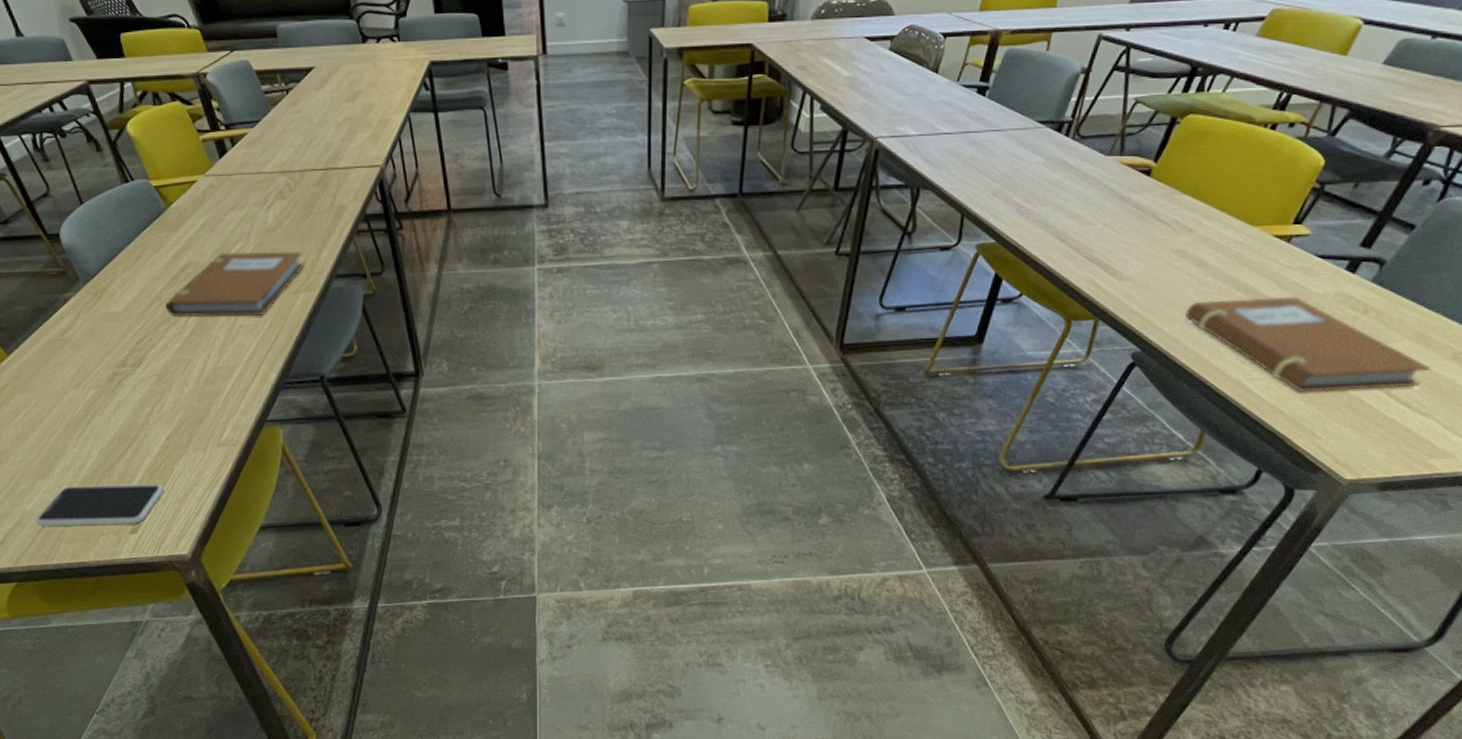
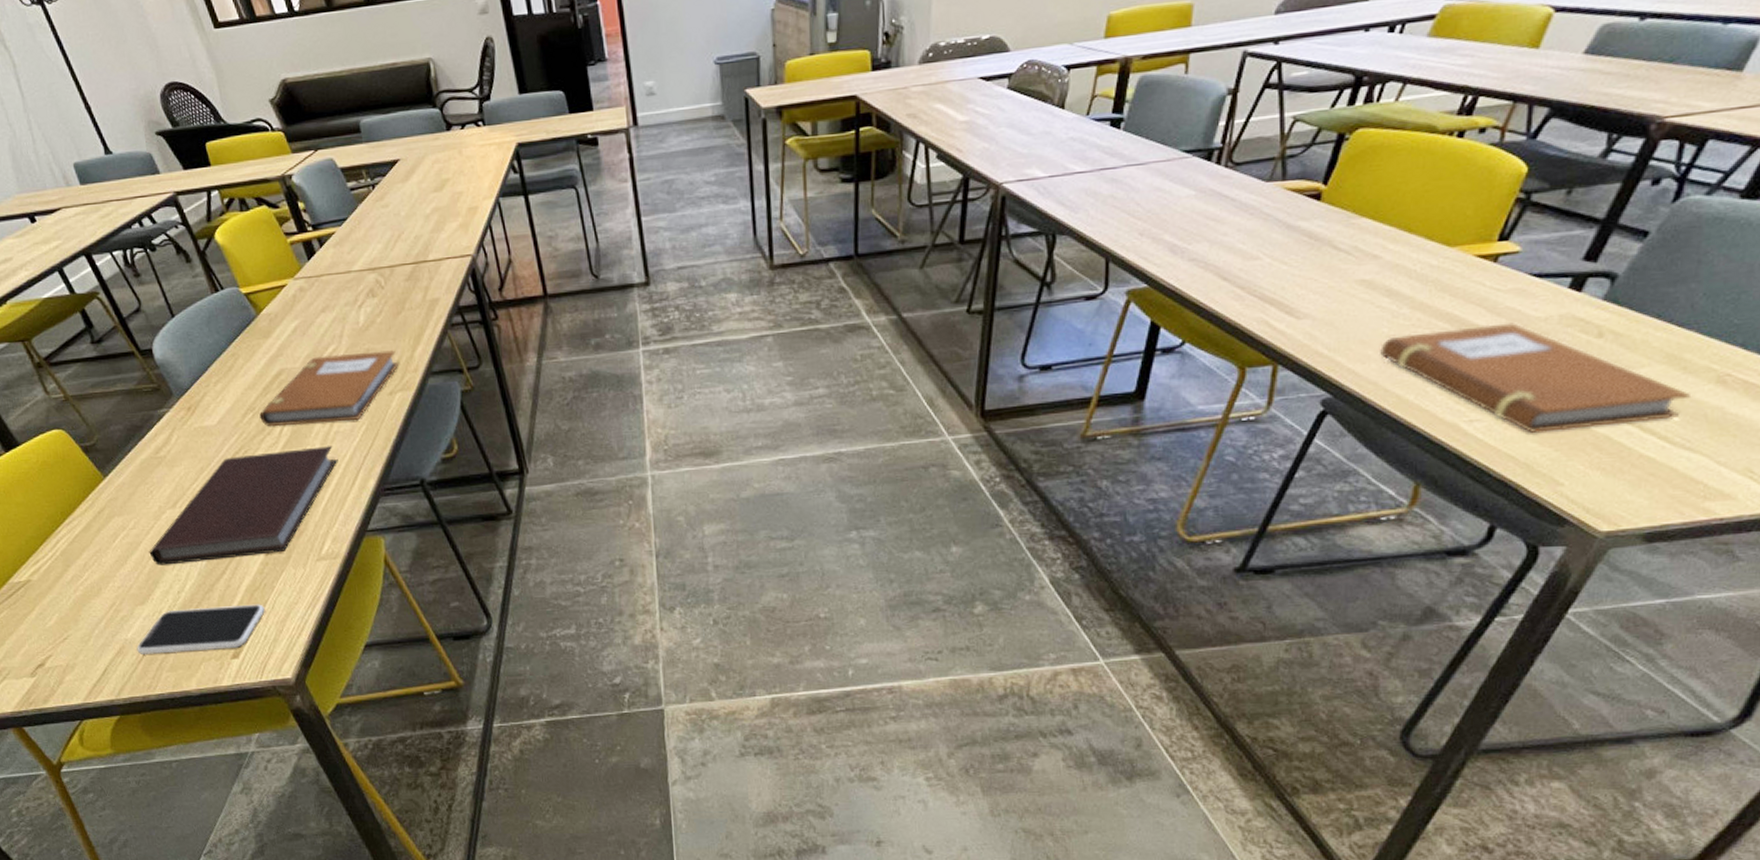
notebook: none [50,338,241,443] -> present [149,445,338,565]

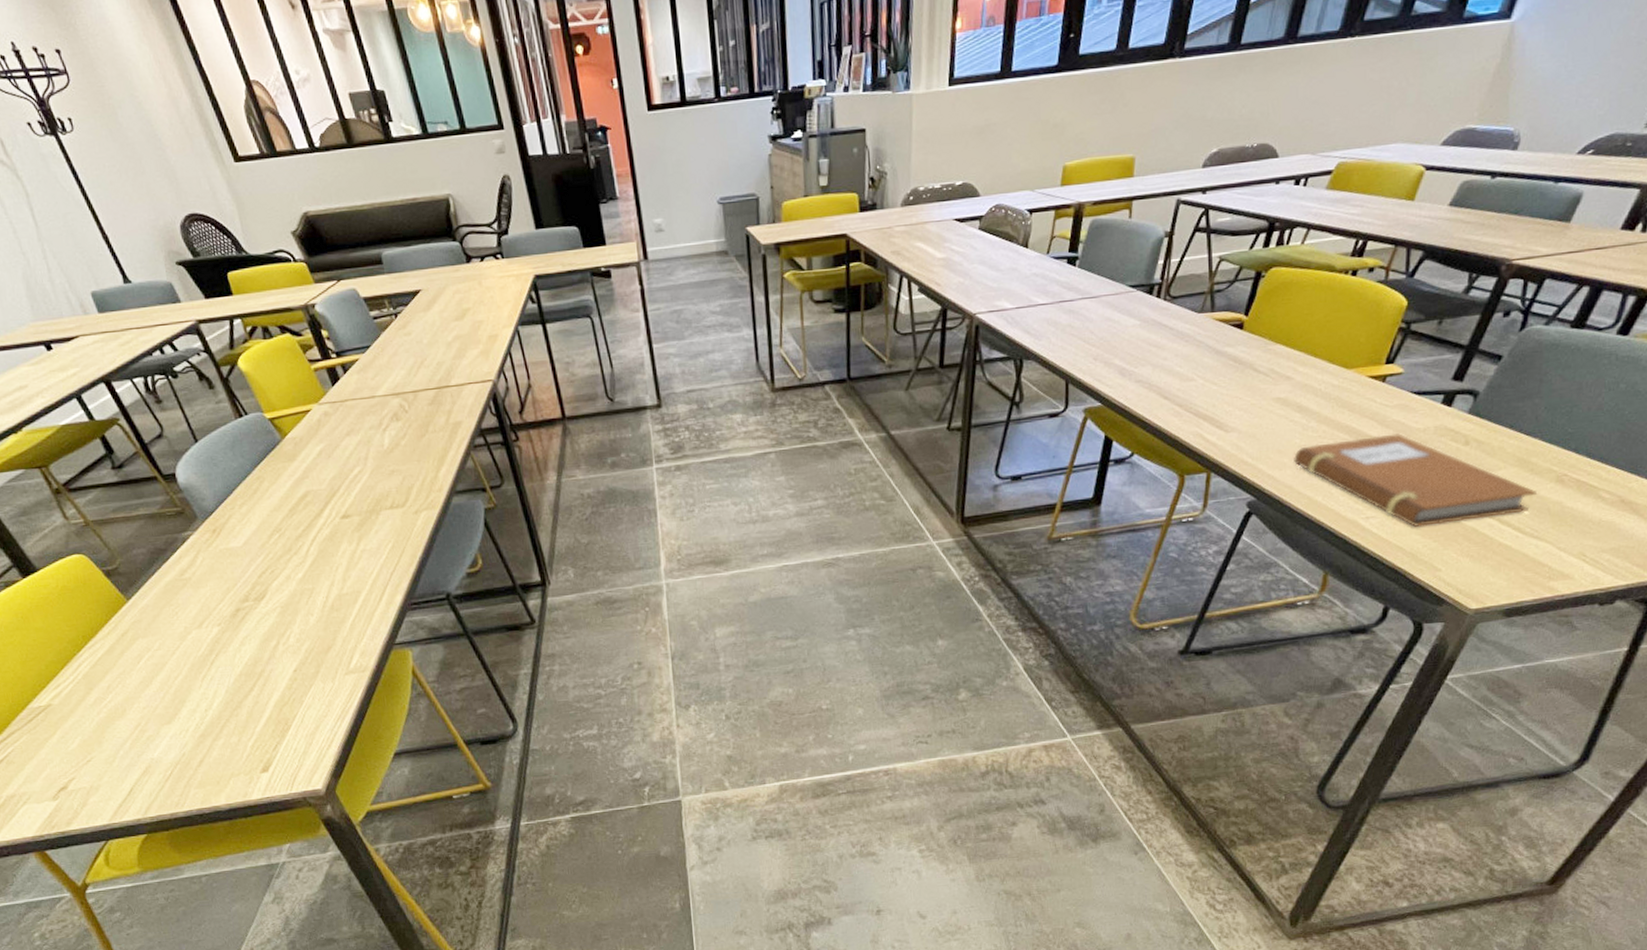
smartphone: present [136,604,265,654] -> none [163,718,294,773]
notebook: present [149,445,338,565] -> none [175,563,365,685]
notebook: present [259,350,399,427] -> none [286,471,424,547]

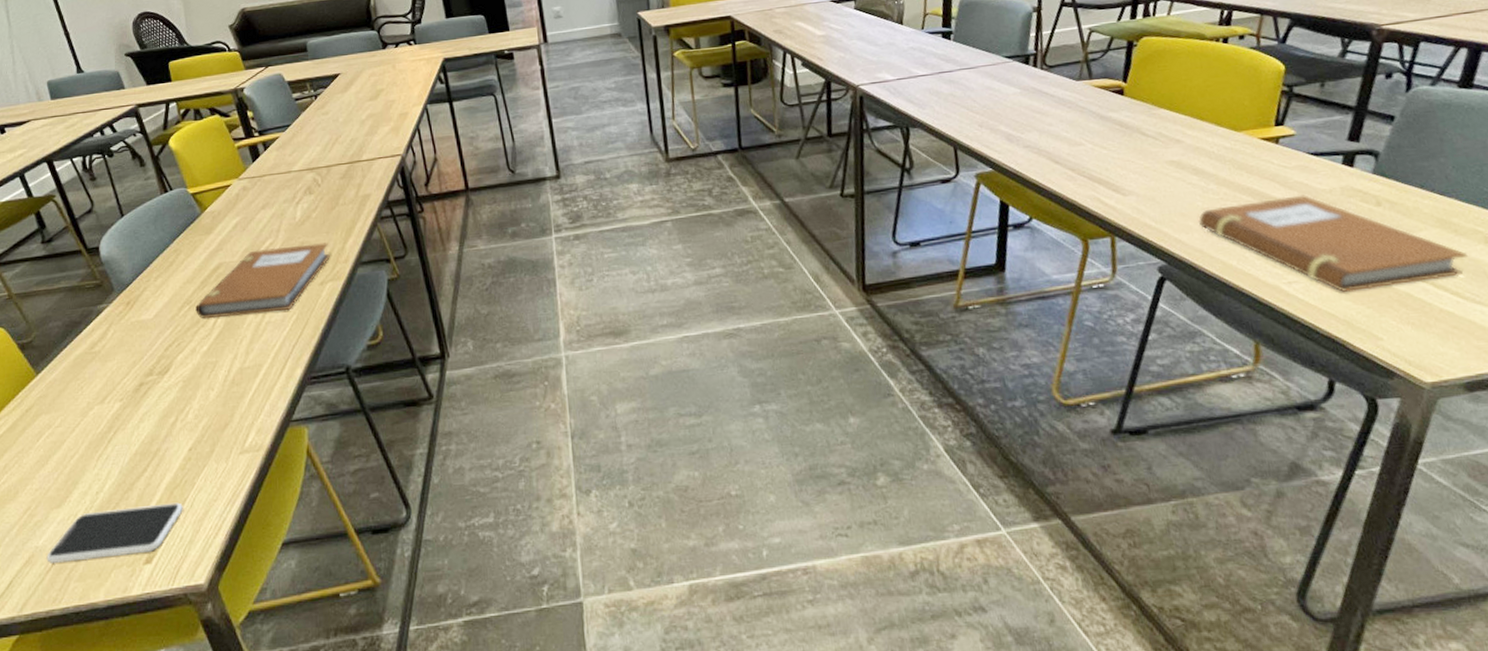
smartphone: none [163,718,294,773] -> present [46,502,183,563]
notebook: none [286,471,424,547] -> present [195,242,331,319]

